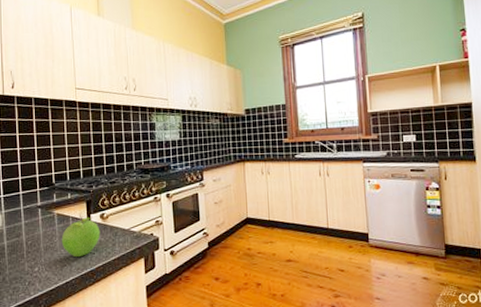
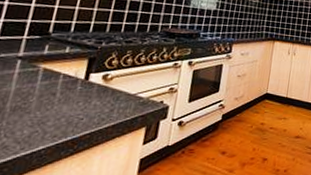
fruit: present [61,217,100,257] -> none [39,76,99,121]

